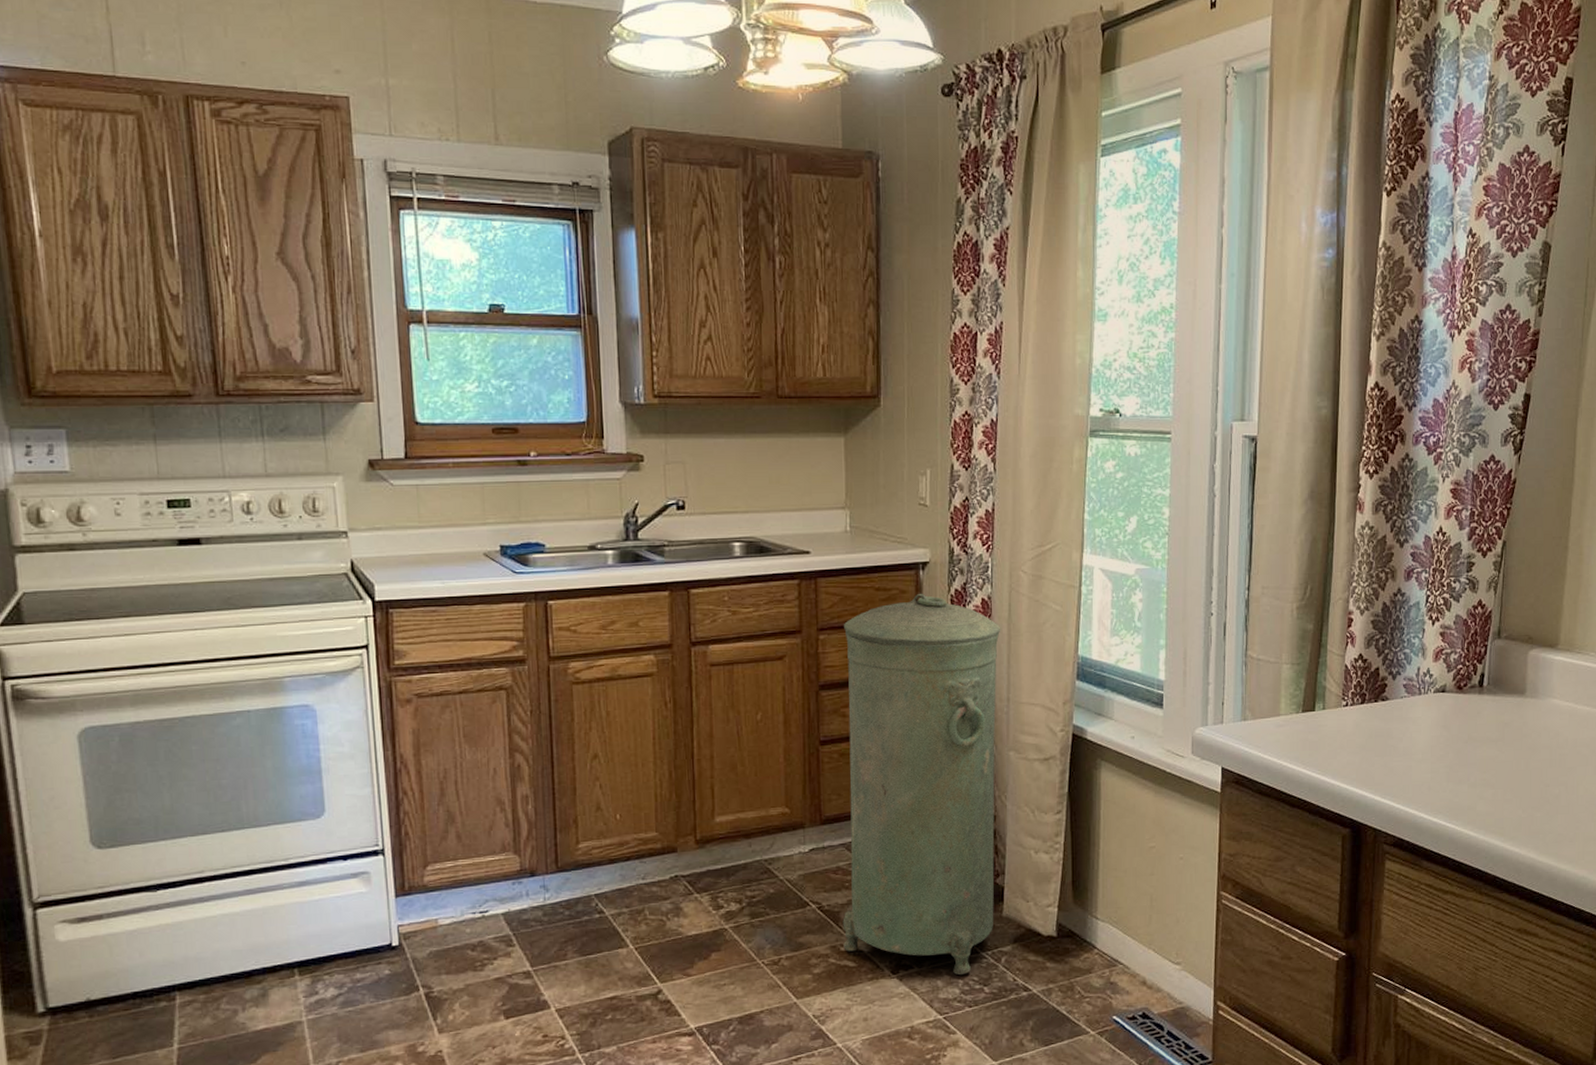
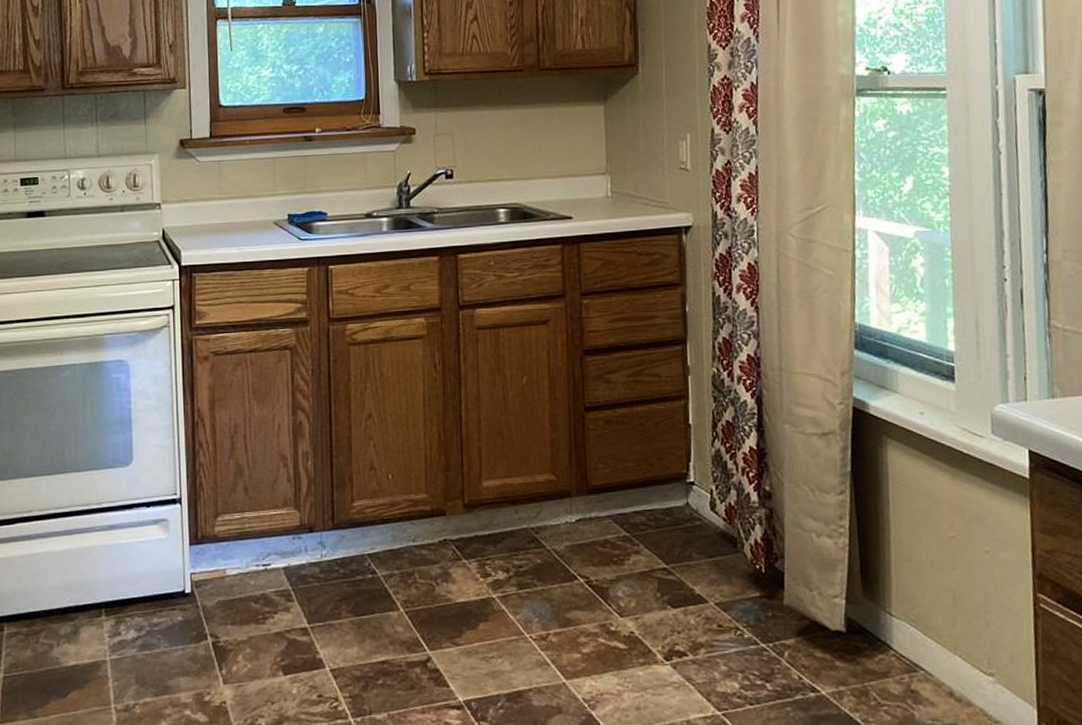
trash can: present [842,593,1001,975] -> none [607,257,774,667]

